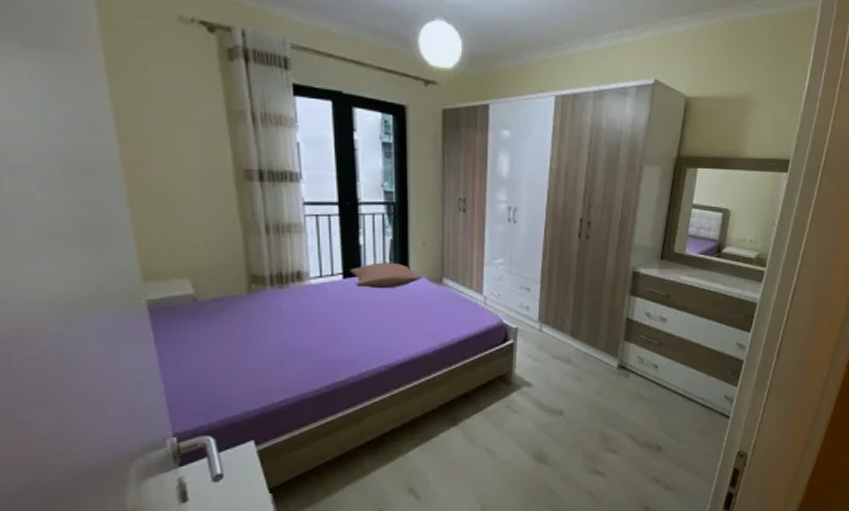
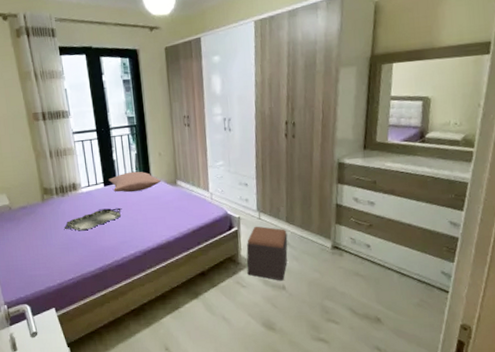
serving tray: none [278,308,365,336] -> present [63,207,122,231]
footstool: none [520,339,571,405] -> present [246,226,288,281]

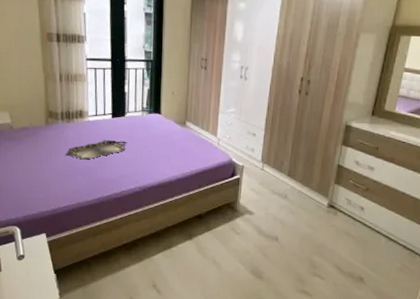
pillow: present [108,171,161,193] -> none [117,106,170,128]
footstool: present [246,226,288,281] -> none [243,176,287,232]

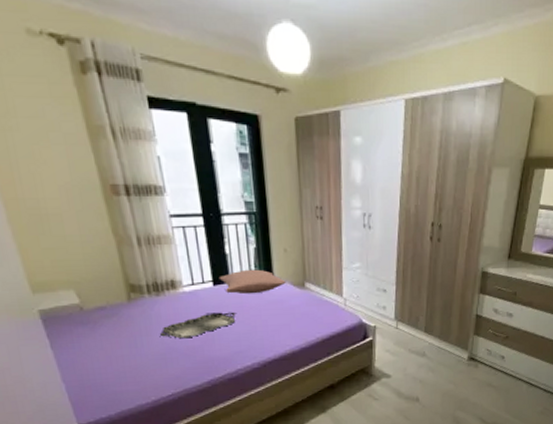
pillow: none [117,106,170,128] -> present [219,269,286,294]

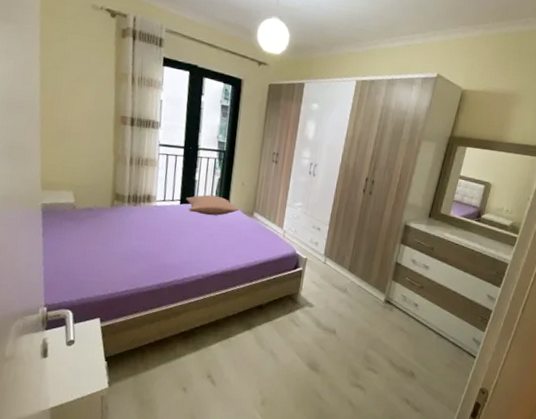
serving tray: present [159,312,236,339] -> none [128,226,193,245]

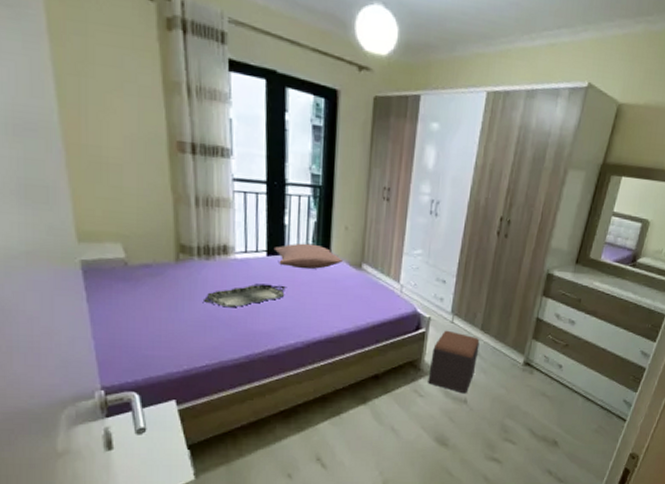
serving tray: none [128,226,193,245] -> present [202,284,286,308]
footstool: none [303,269,348,326] -> present [428,330,480,394]

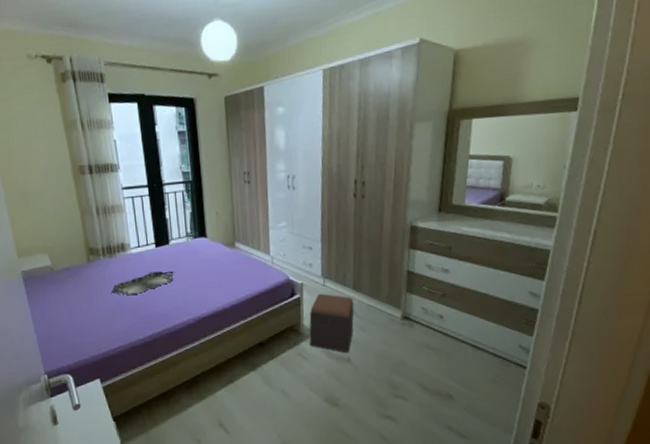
pillow: present [273,243,343,269] -> none [160,231,218,255]

